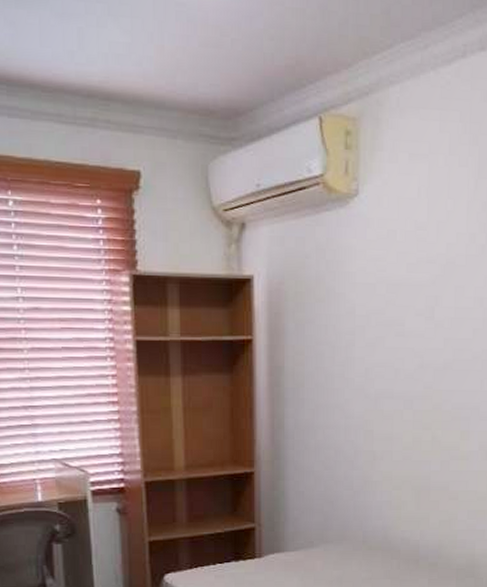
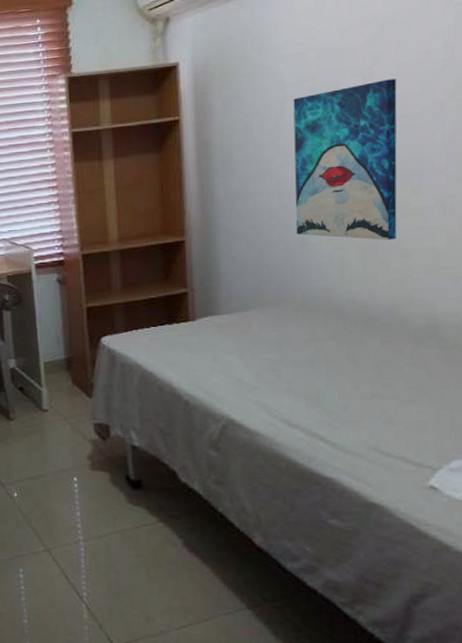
wall art: none [360,322,454,482] -> present [293,78,397,240]

